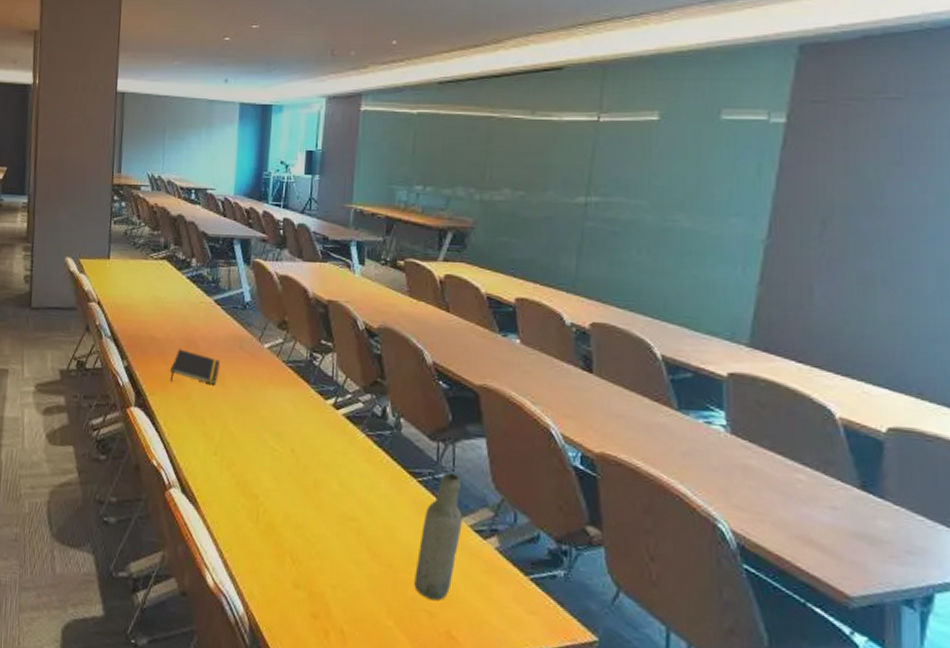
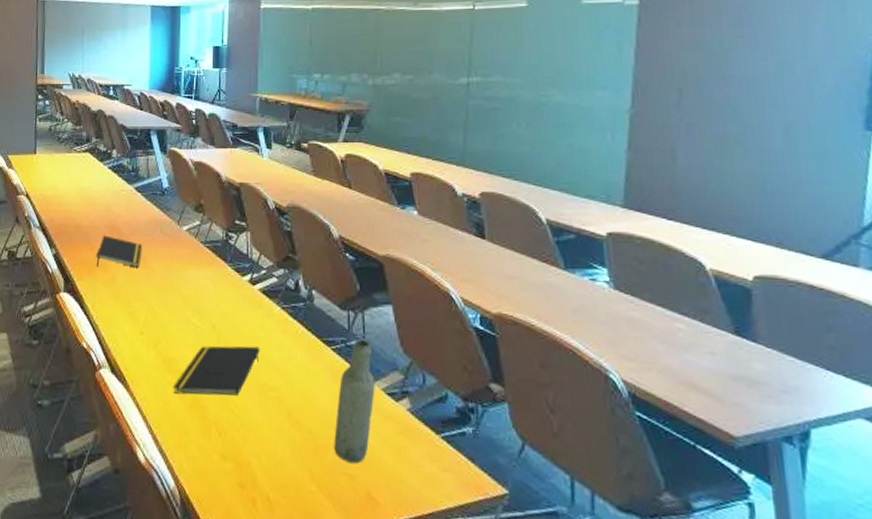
notepad: none [246,470,341,524] -> present [173,346,260,396]

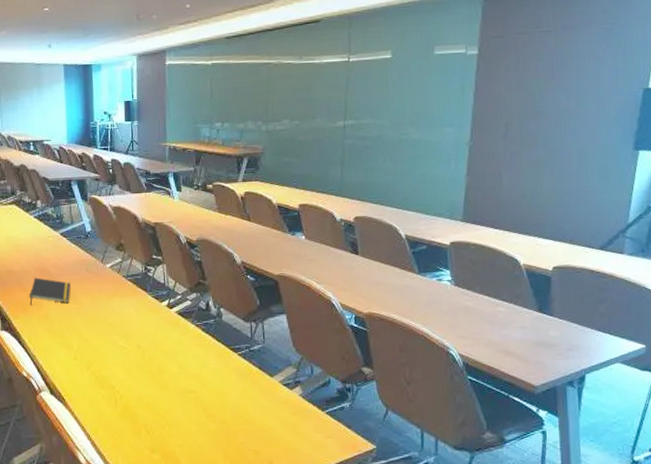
notepad: present [173,346,260,396] -> none [106,359,179,405]
bottle: present [334,339,375,463] -> none [242,344,274,441]

